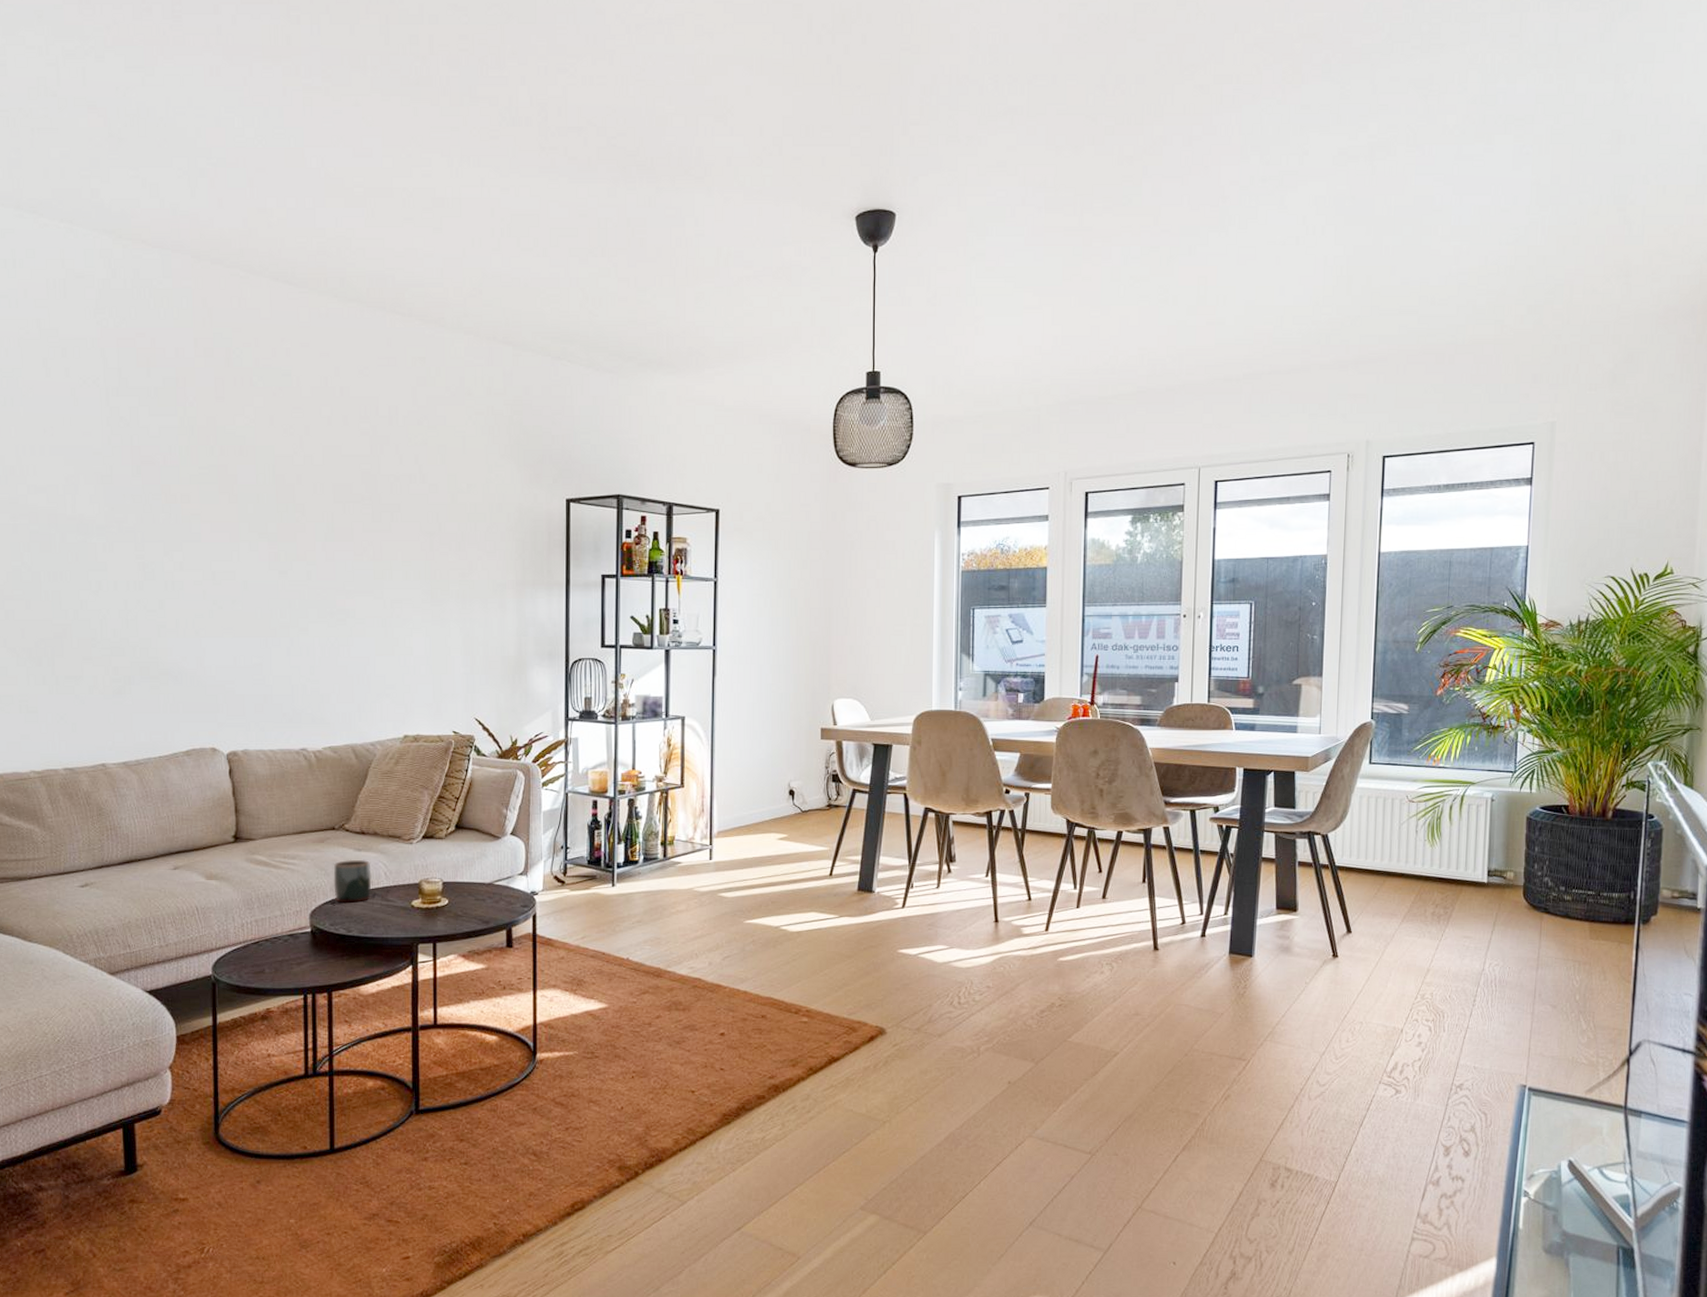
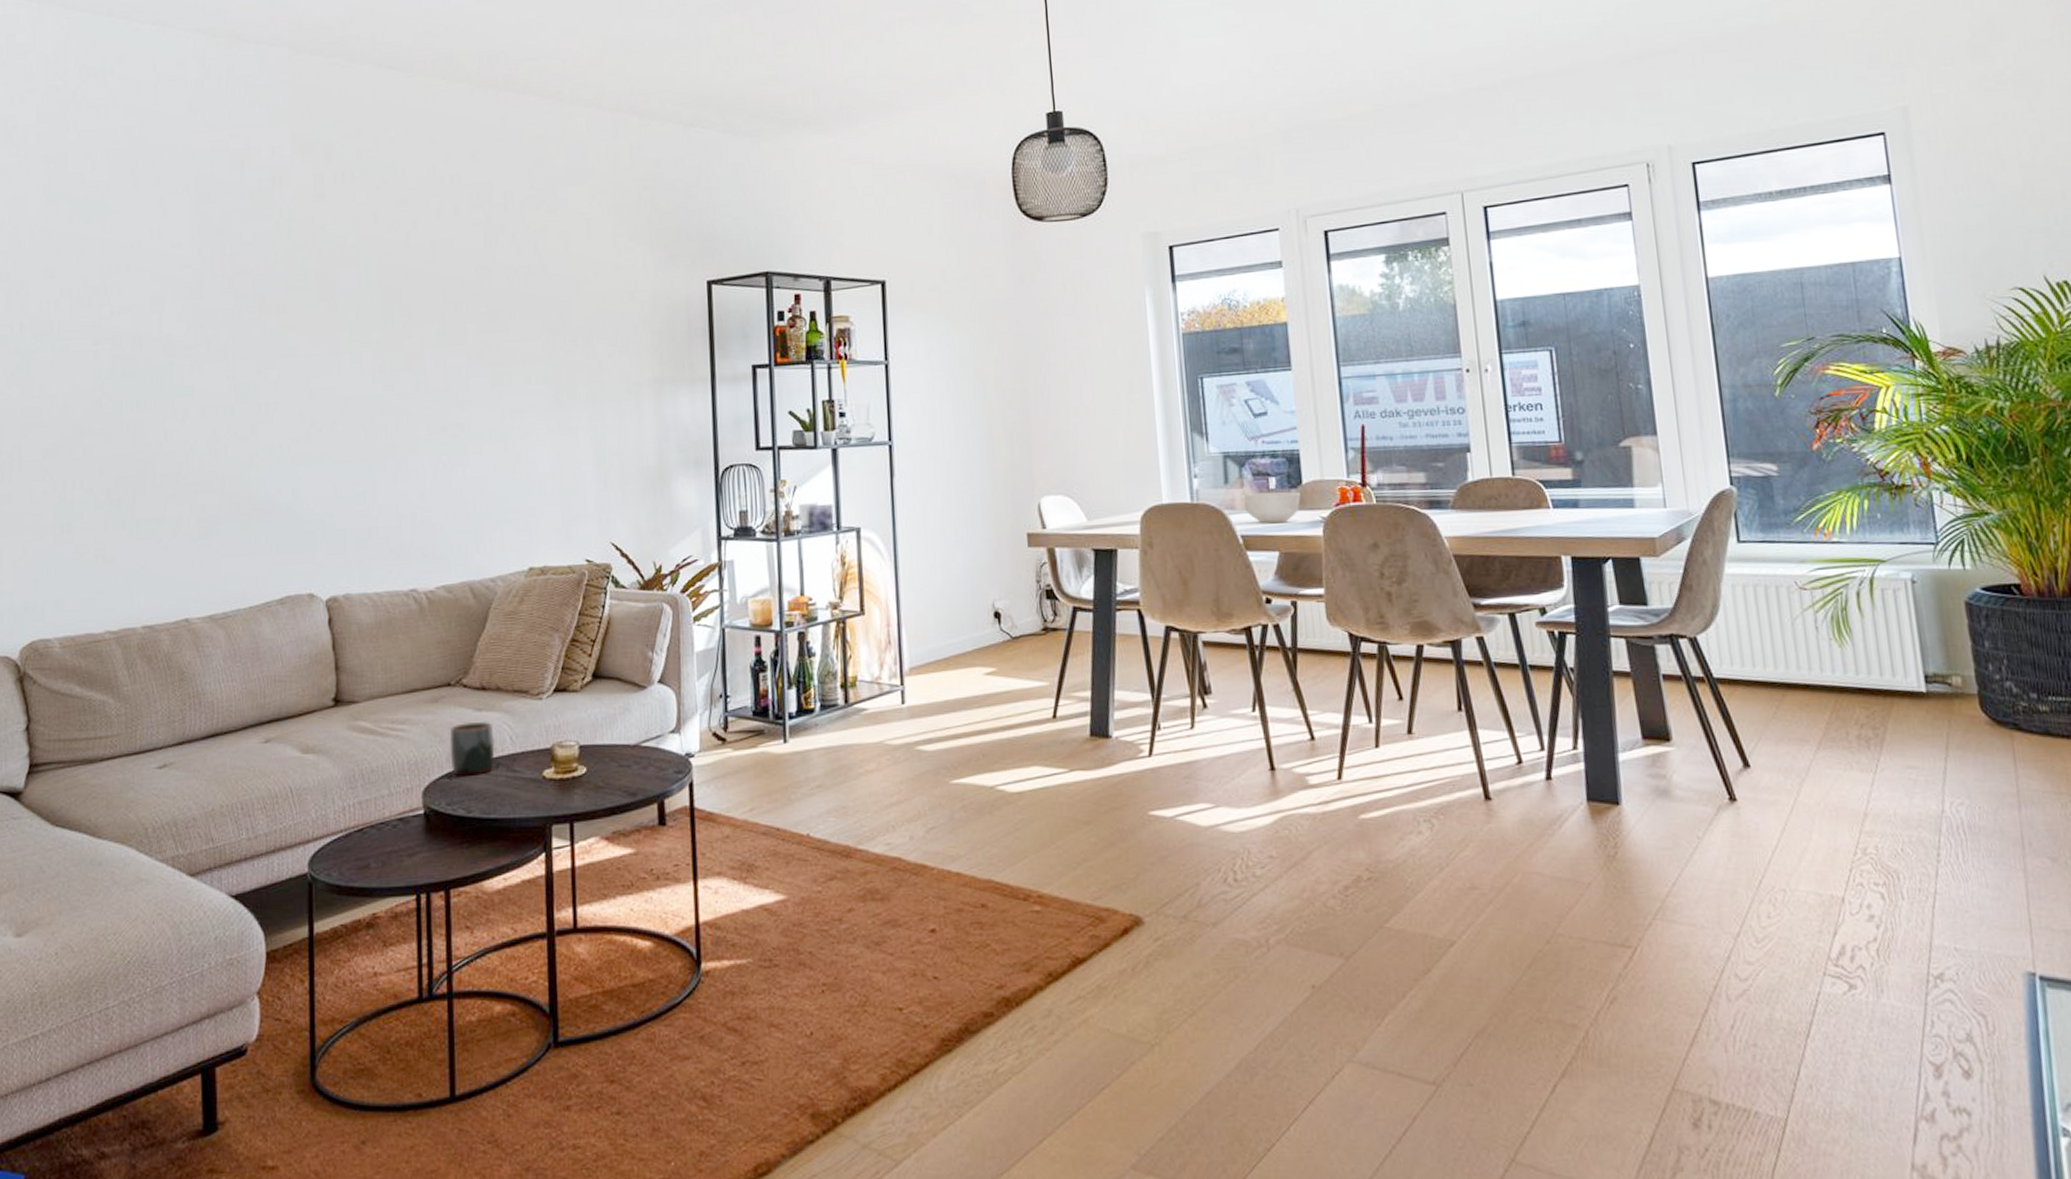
bowl: none [996,705,1041,731] -> present [1242,491,1301,524]

